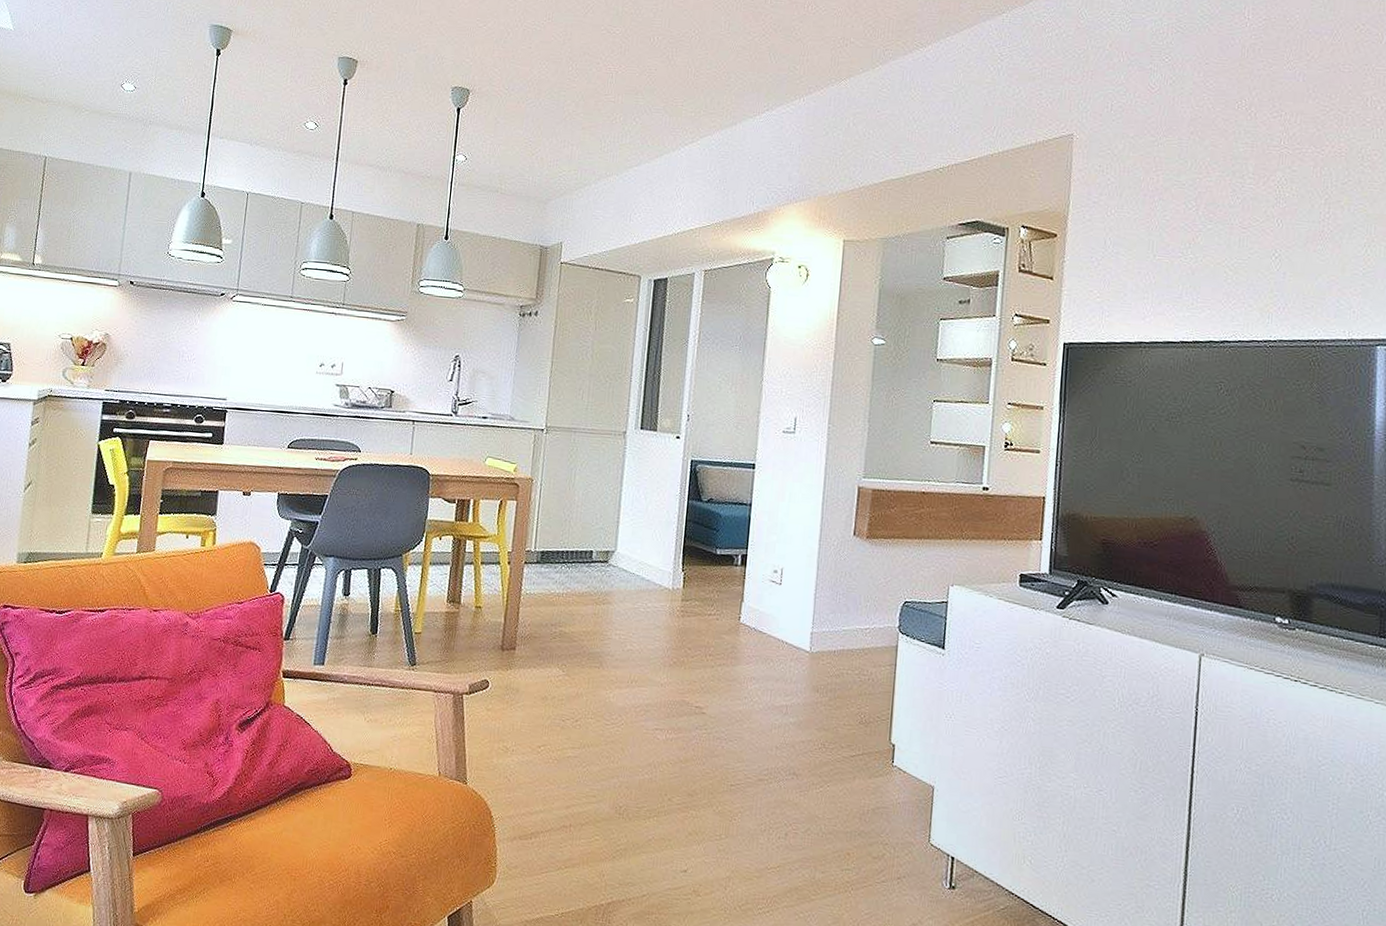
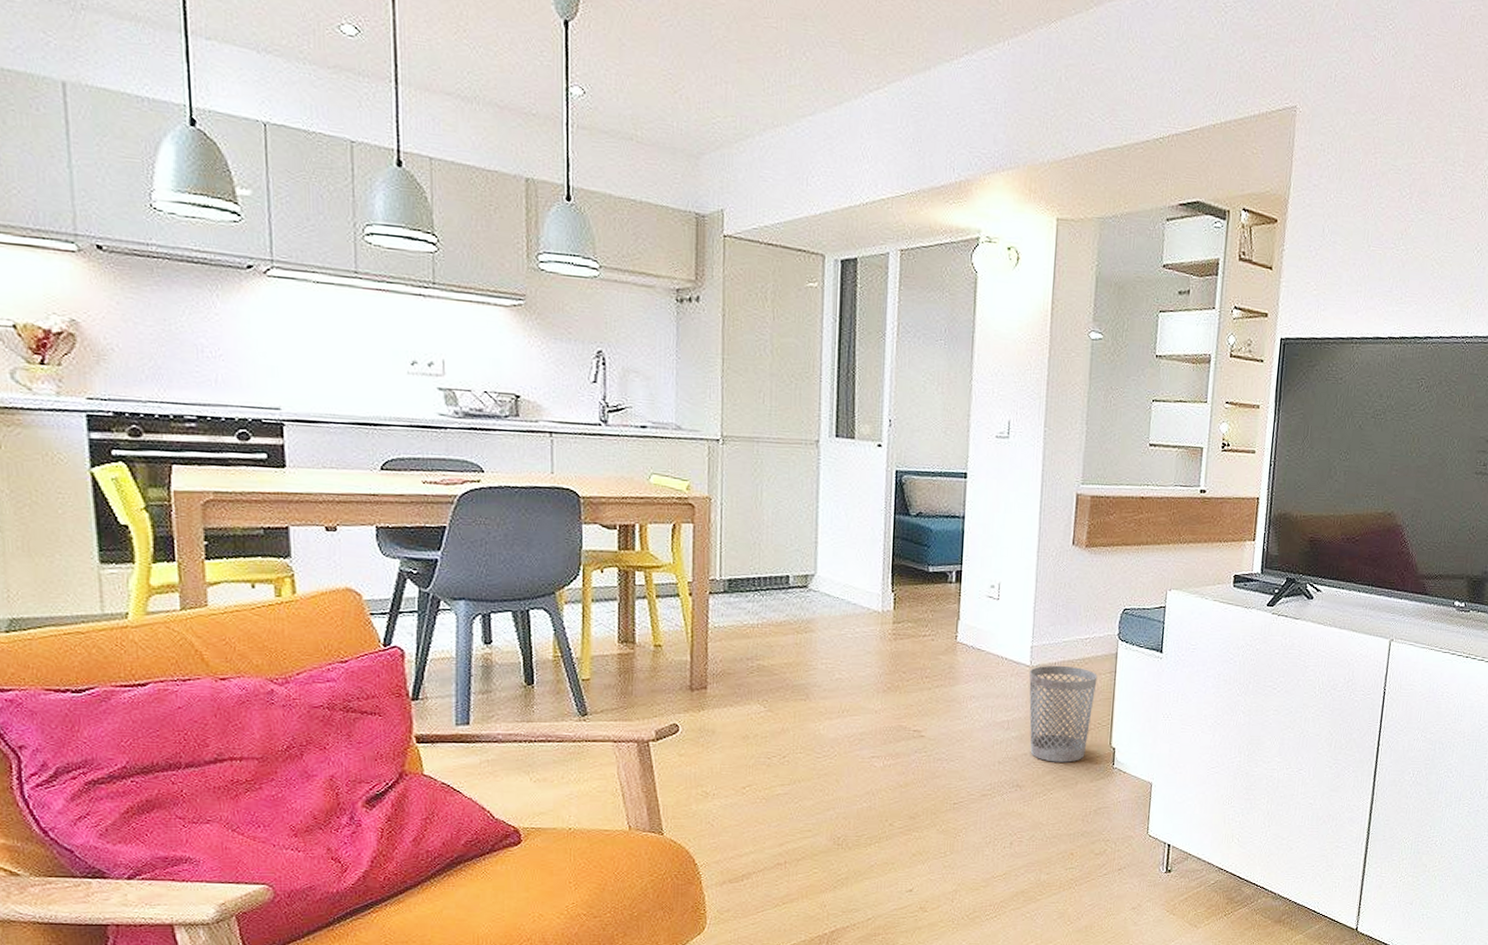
wastebasket: none [807,653,877,755] -> present [1029,665,1098,763]

